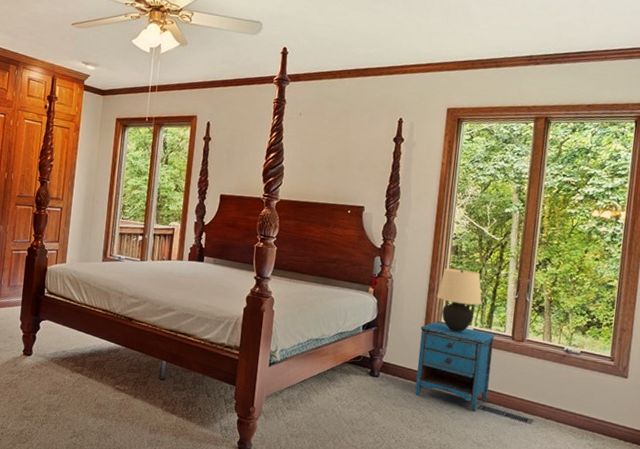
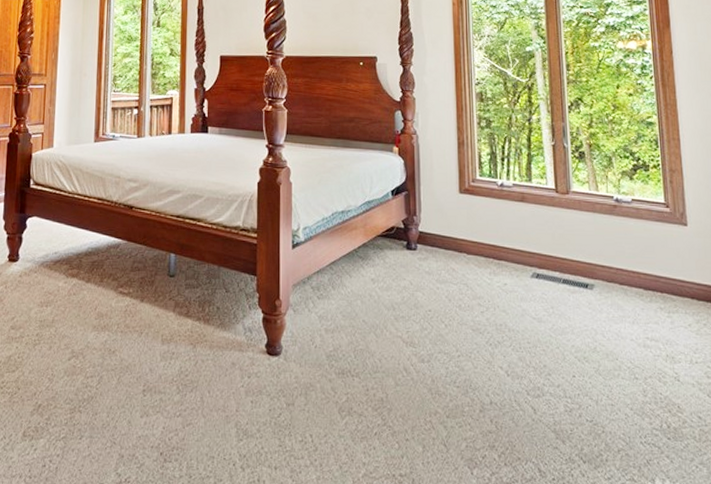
nightstand: present [415,322,496,412] -> none [455,180,540,282]
table lamp: present [436,268,483,333] -> none [467,117,518,190]

